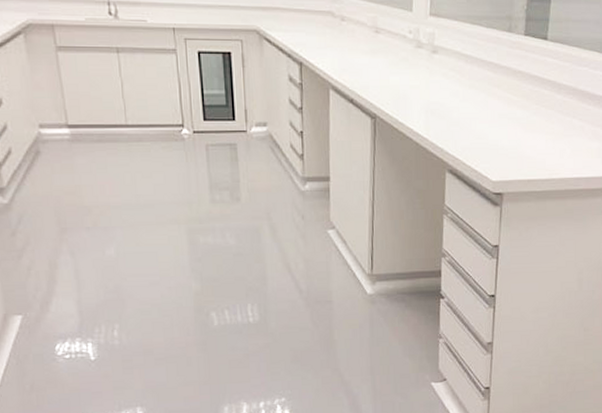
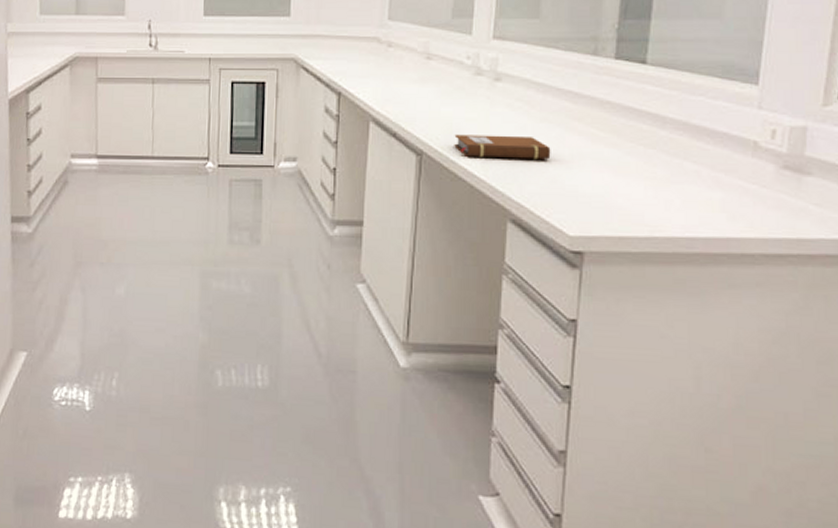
notebook: none [401,100,478,120] -> present [454,134,551,160]

